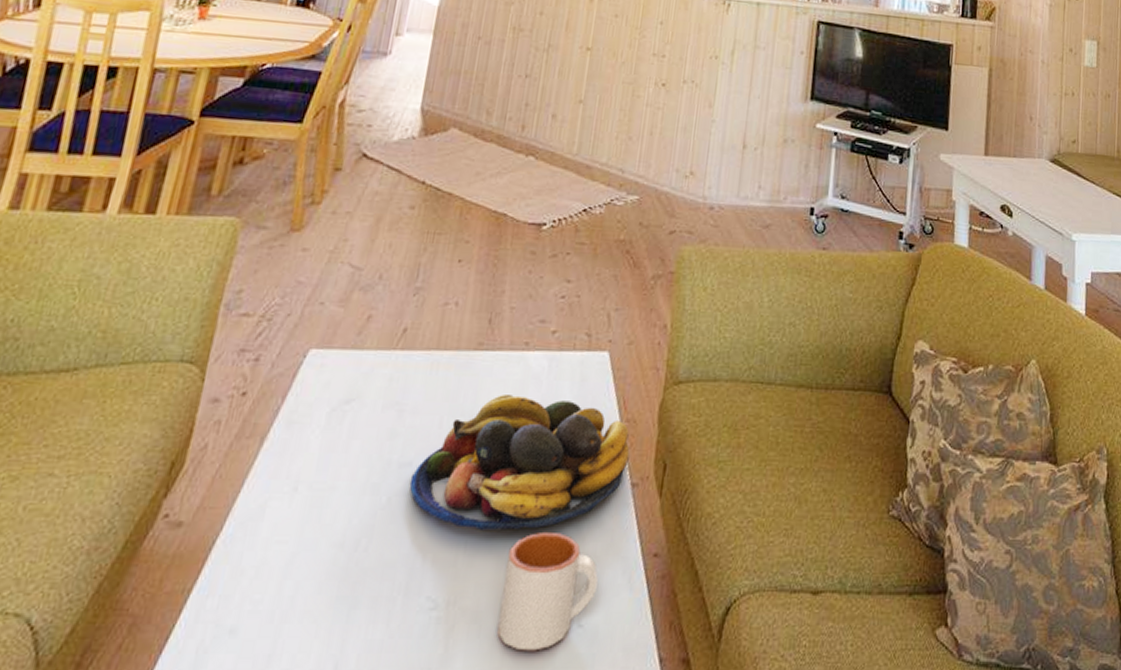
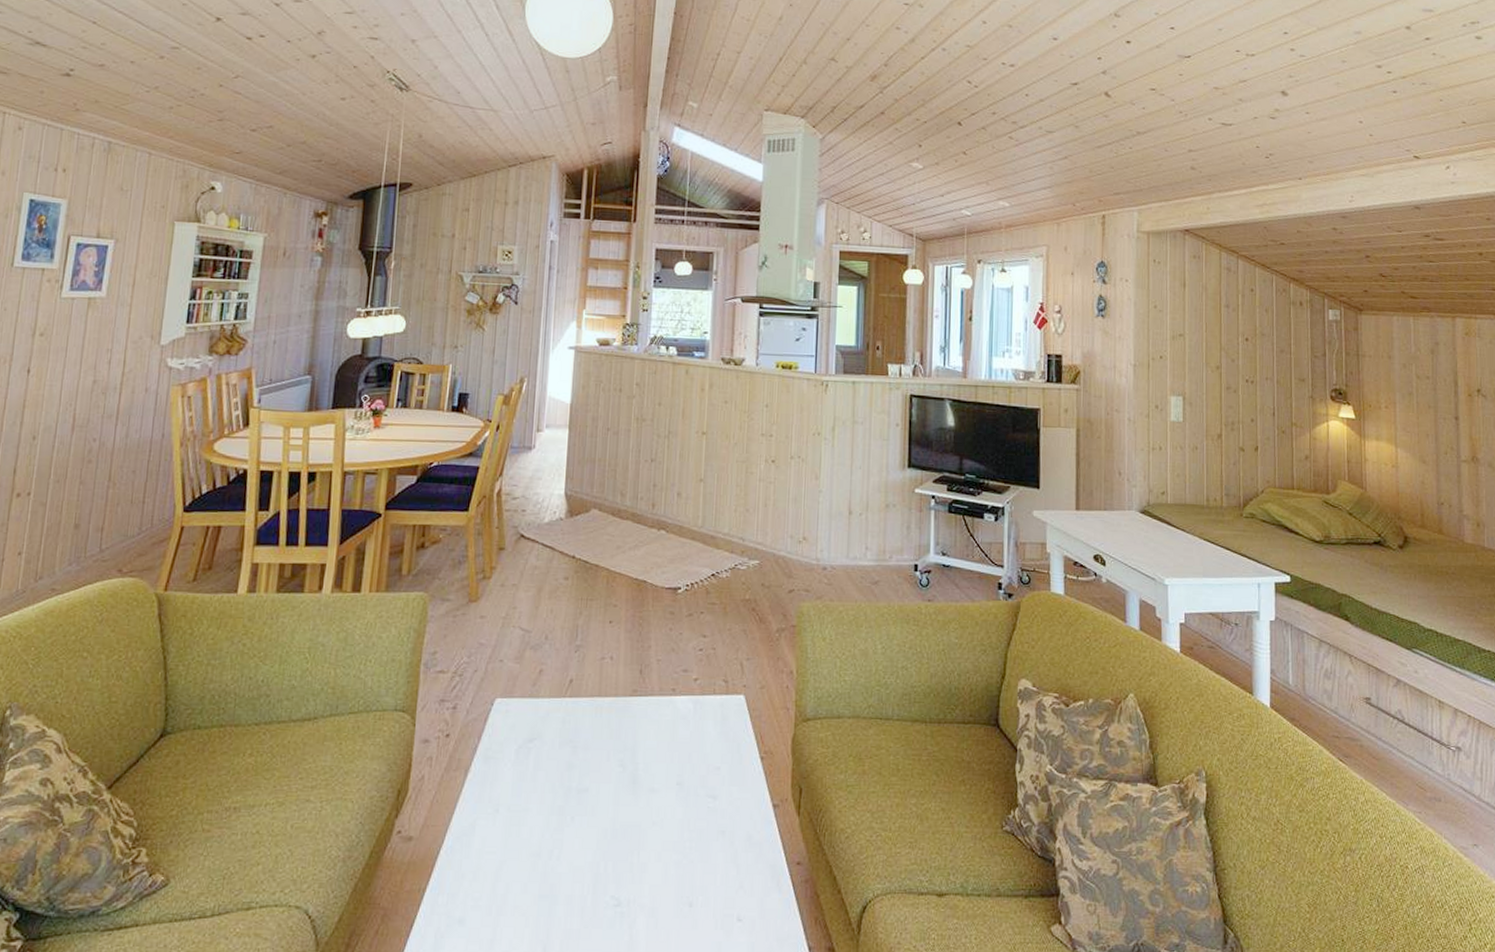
fruit bowl: present [409,395,630,530] -> none [588,733,769,843]
mug: present [497,533,598,651] -> none [671,845,751,940]

